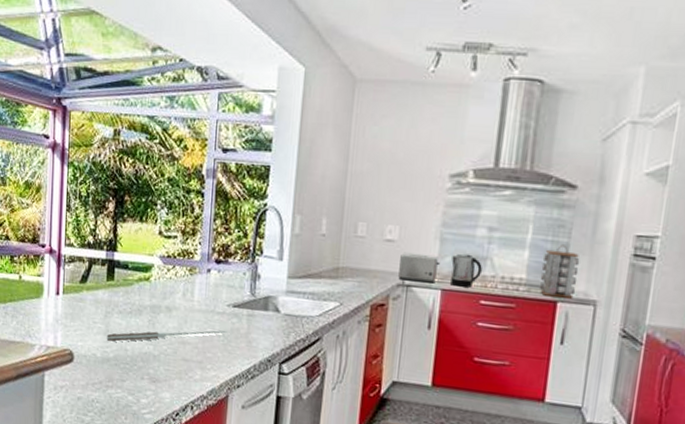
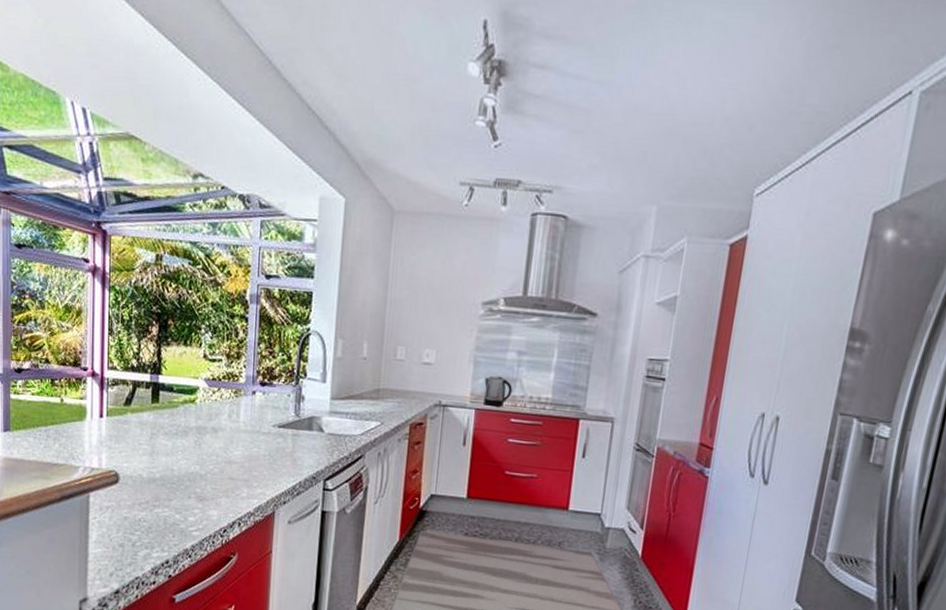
kitchen knife: present [106,330,227,343] -> none [152,450,273,463]
toaster: present [398,252,441,284] -> none [435,374,474,403]
spice rack: present [538,244,580,299] -> none [563,367,600,417]

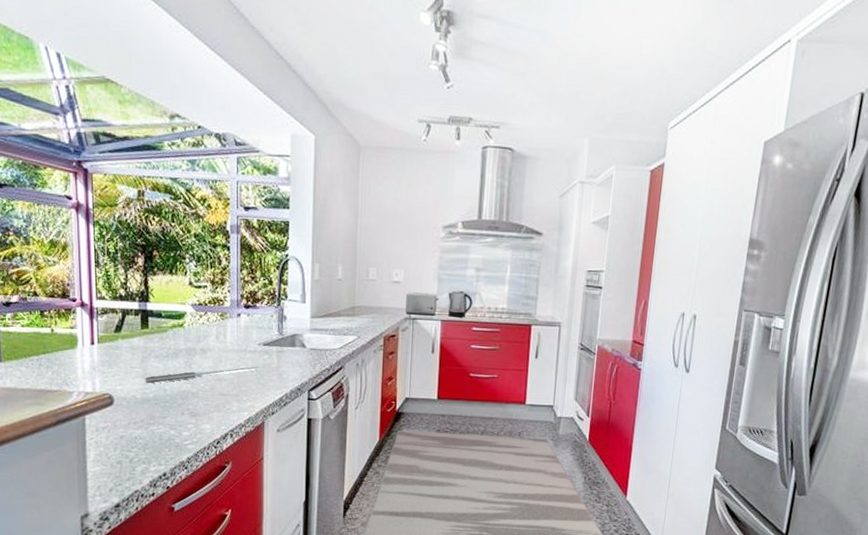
kitchen knife: none [152,450,273,463] -> present [145,366,260,384]
toaster: none [435,374,474,403] -> present [405,291,439,316]

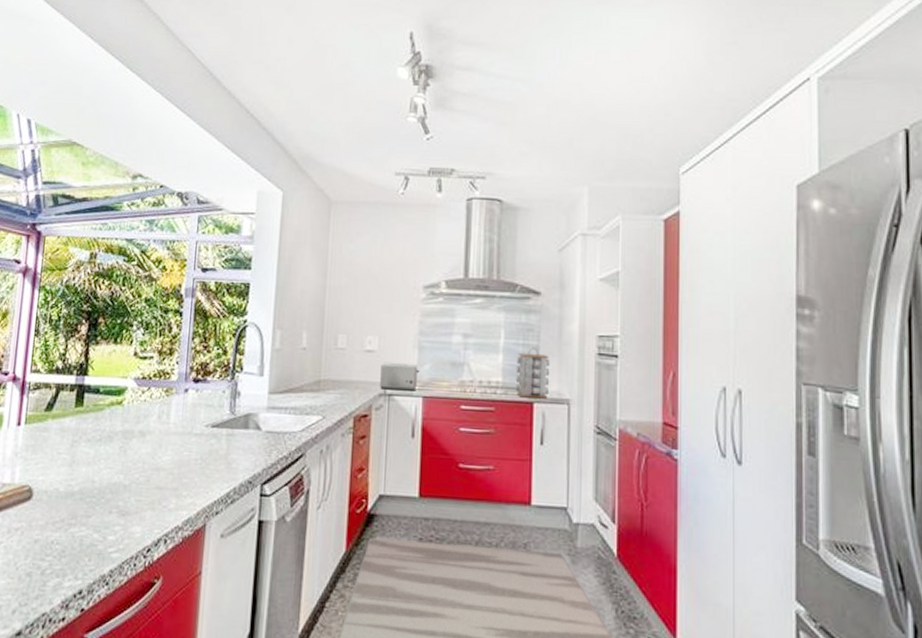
kitchen knife: present [145,366,260,384] -> none [71,453,205,474]
kettle: present [447,290,473,318] -> none [430,360,460,393]
spice rack: none [517,279,547,323] -> present [515,347,550,400]

